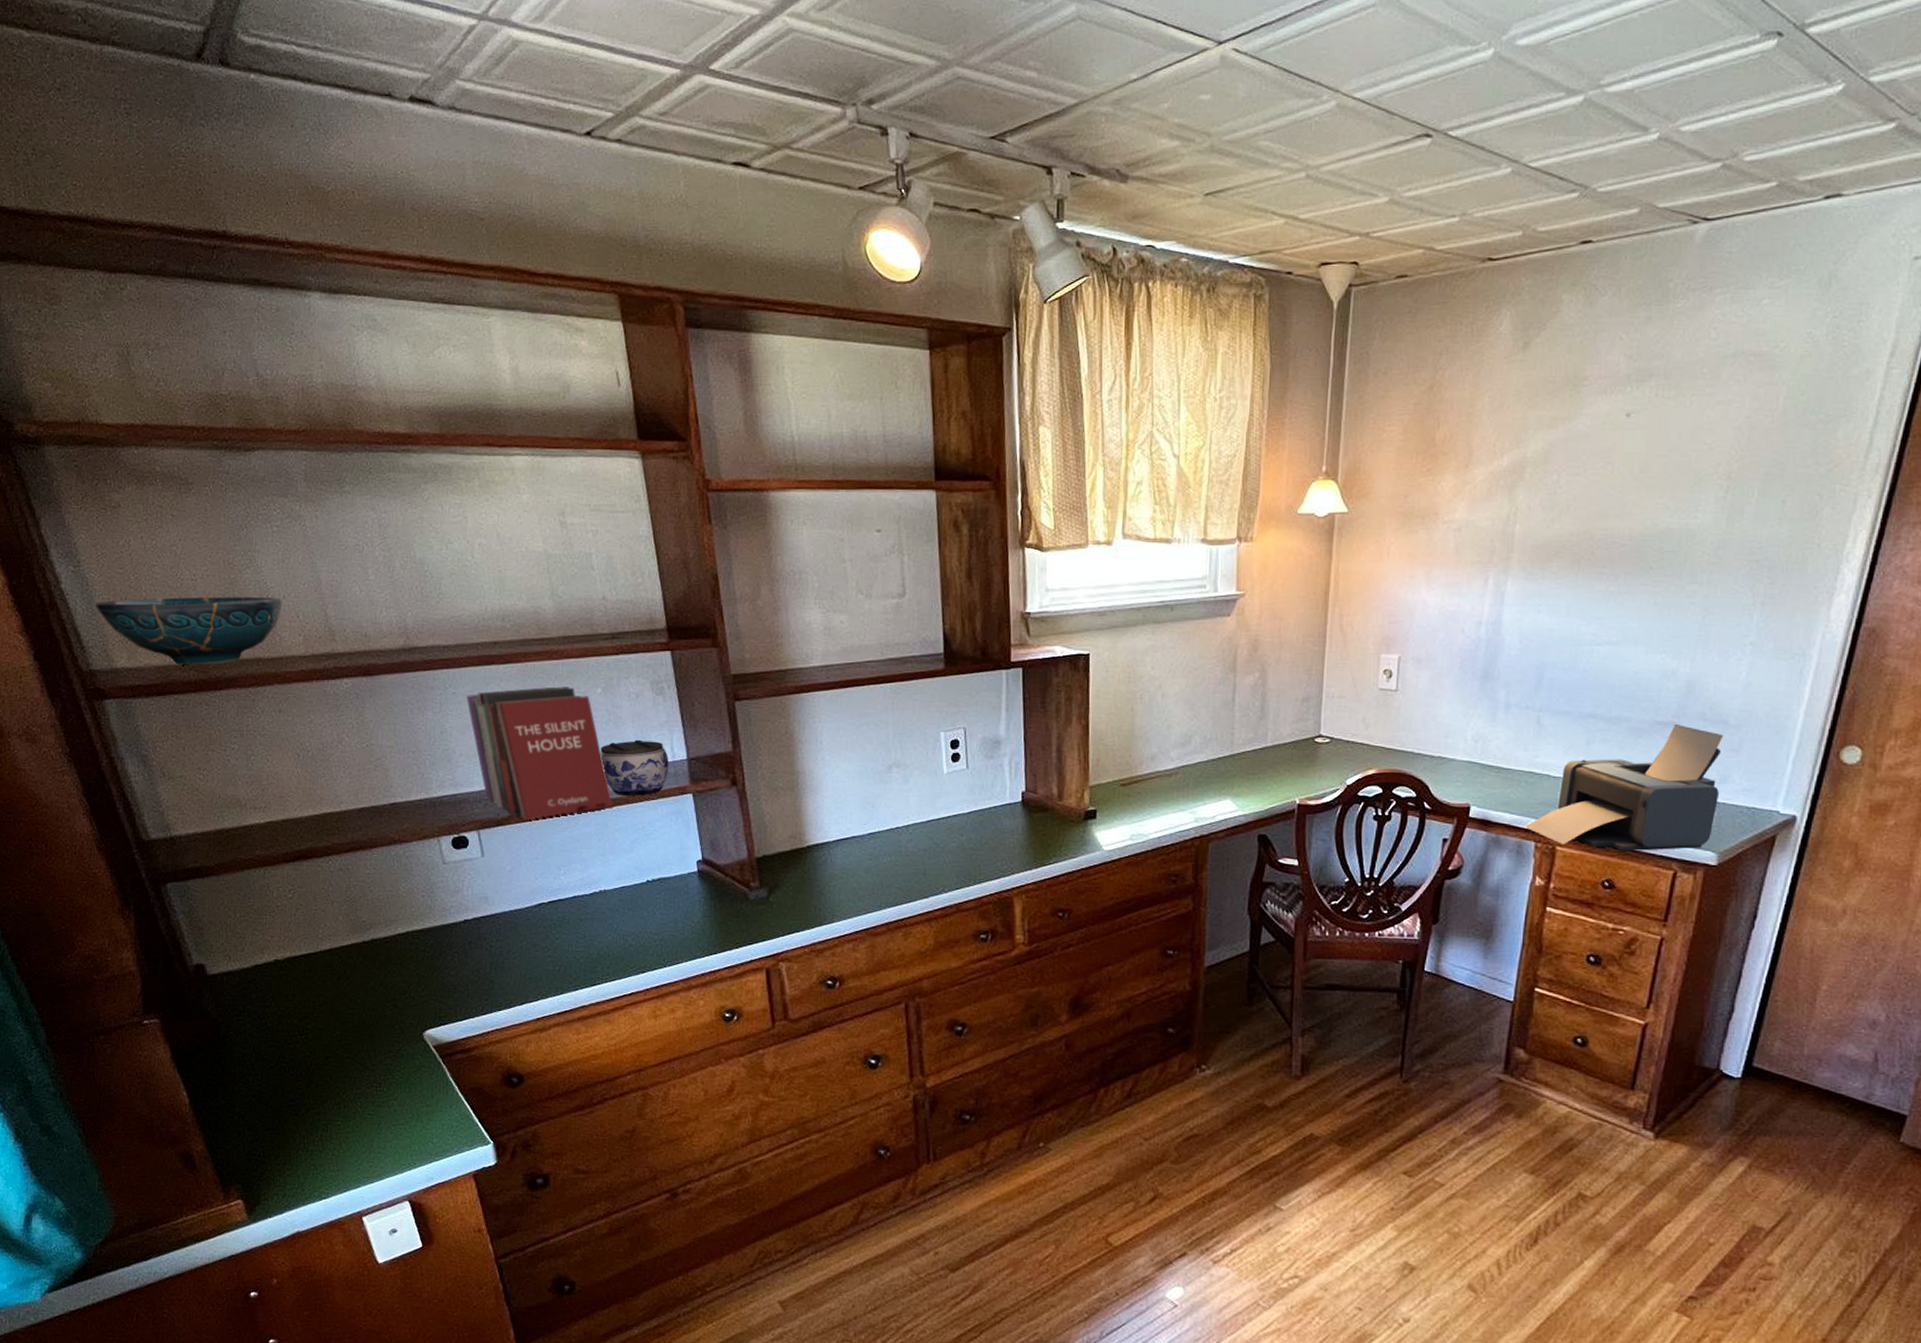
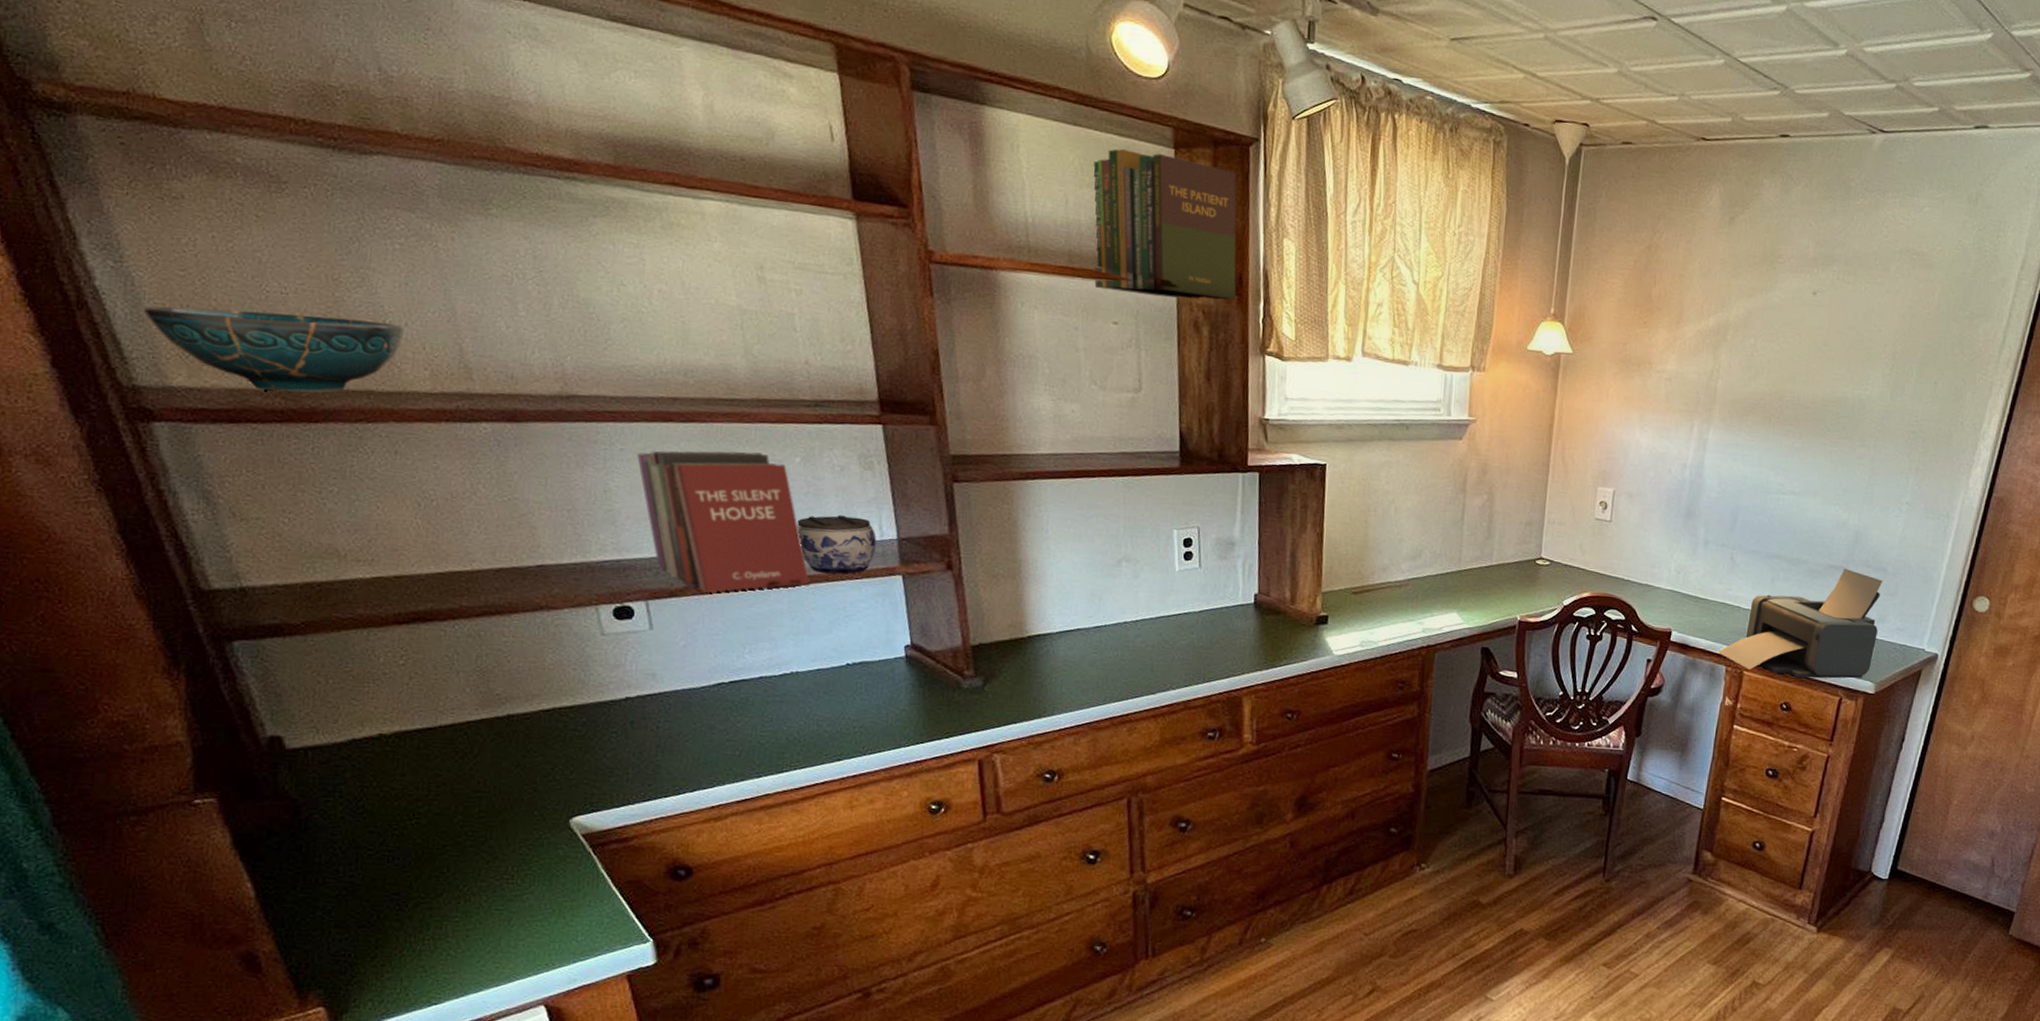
books: none [853,357,994,500] -> present [1093,149,1237,301]

